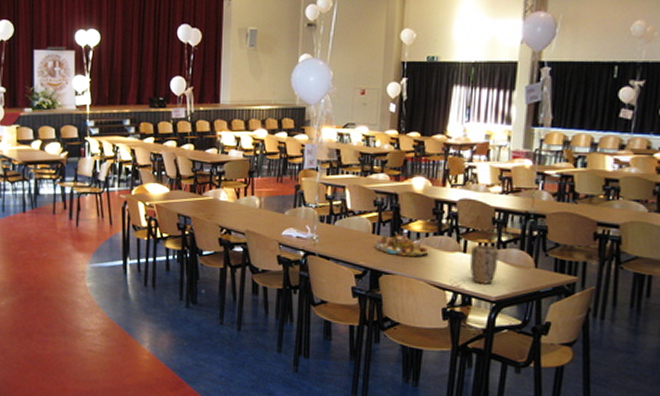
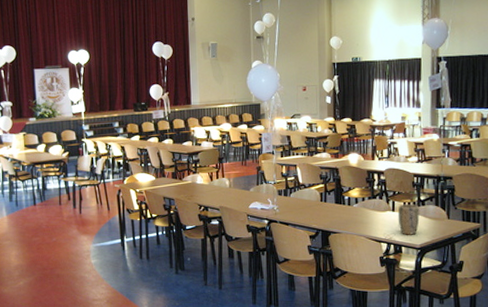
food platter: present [376,231,429,256] -> none [324,197,366,217]

